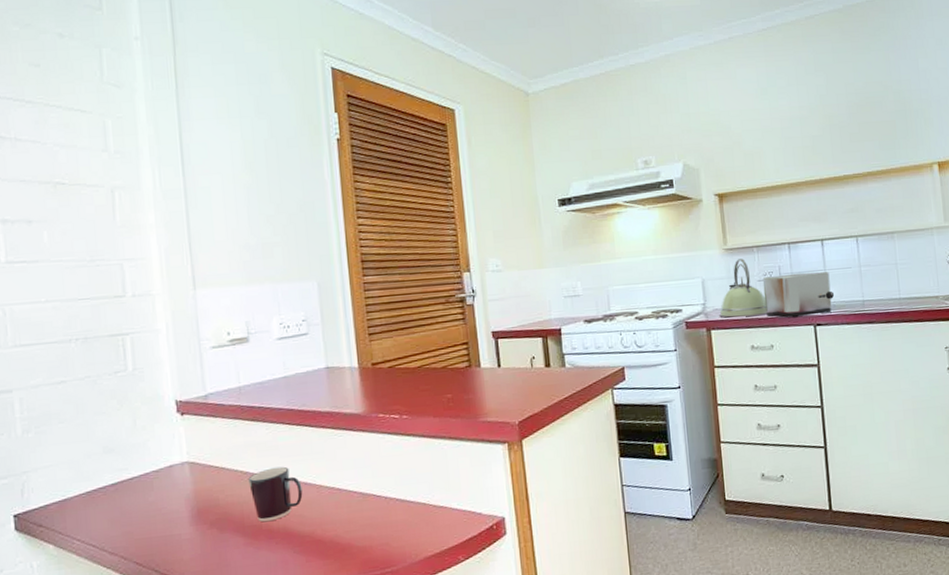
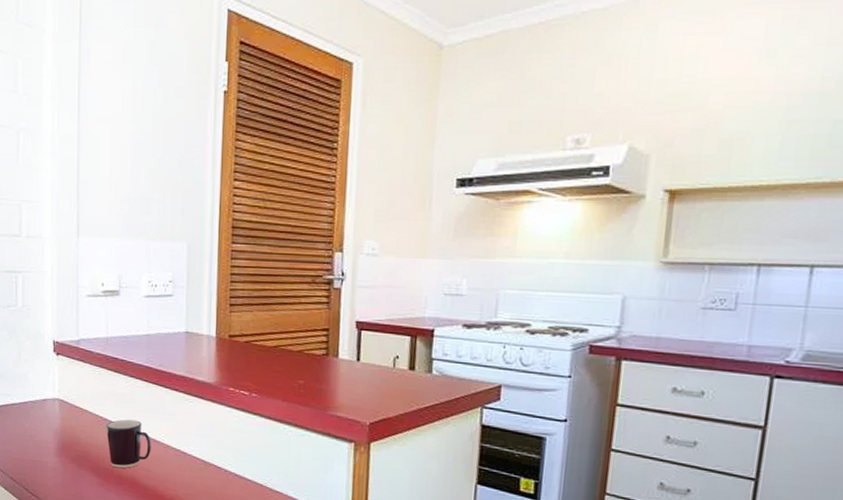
kettle: present [719,259,768,318] -> none [637,277,707,353]
toaster: present [762,271,834,318] -> none [703,304,812,364]

